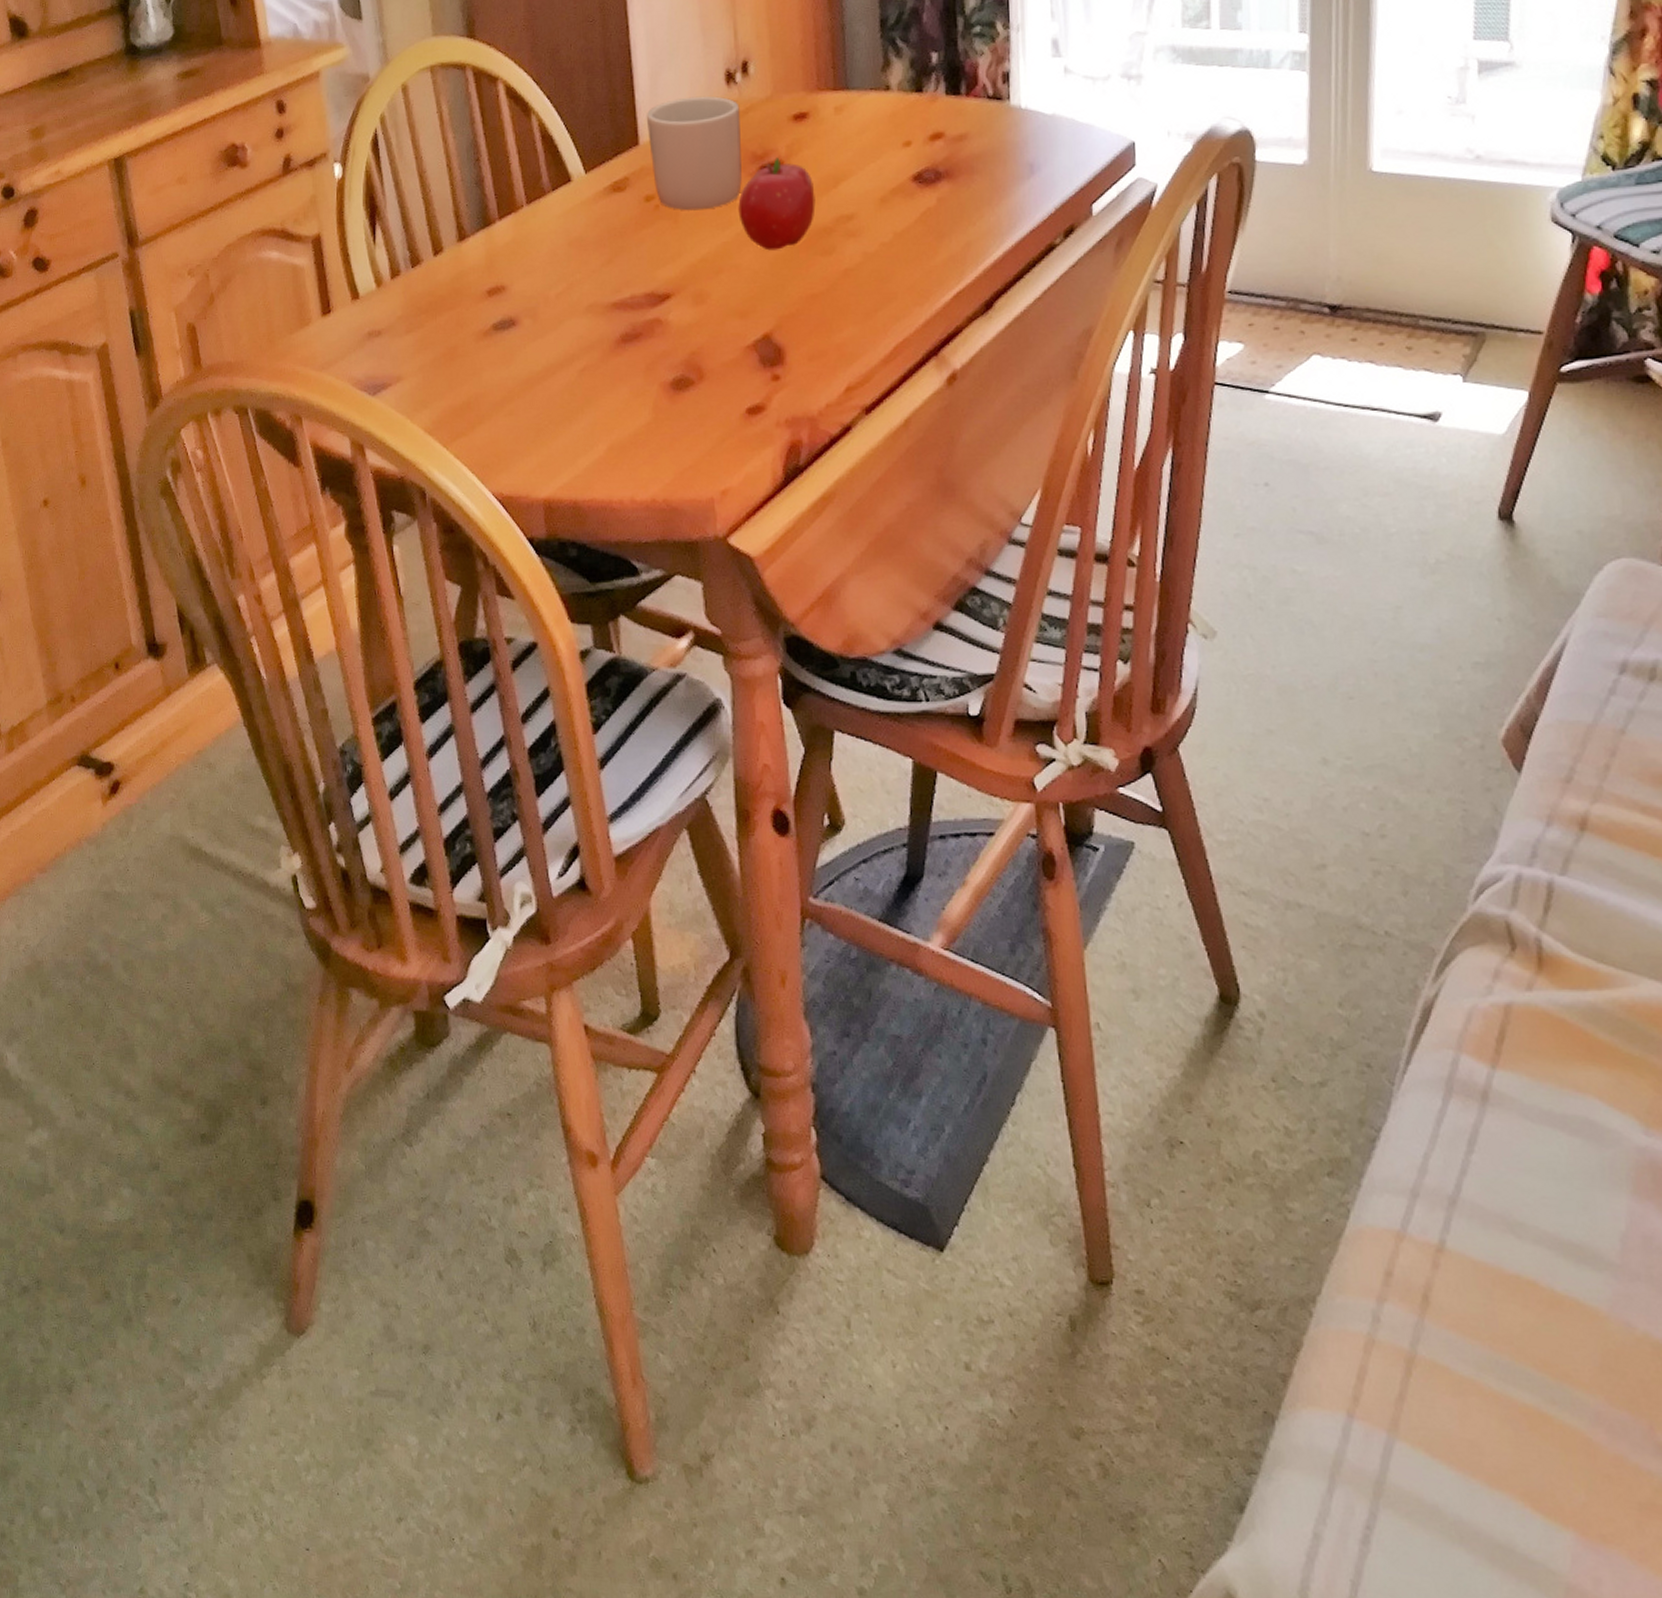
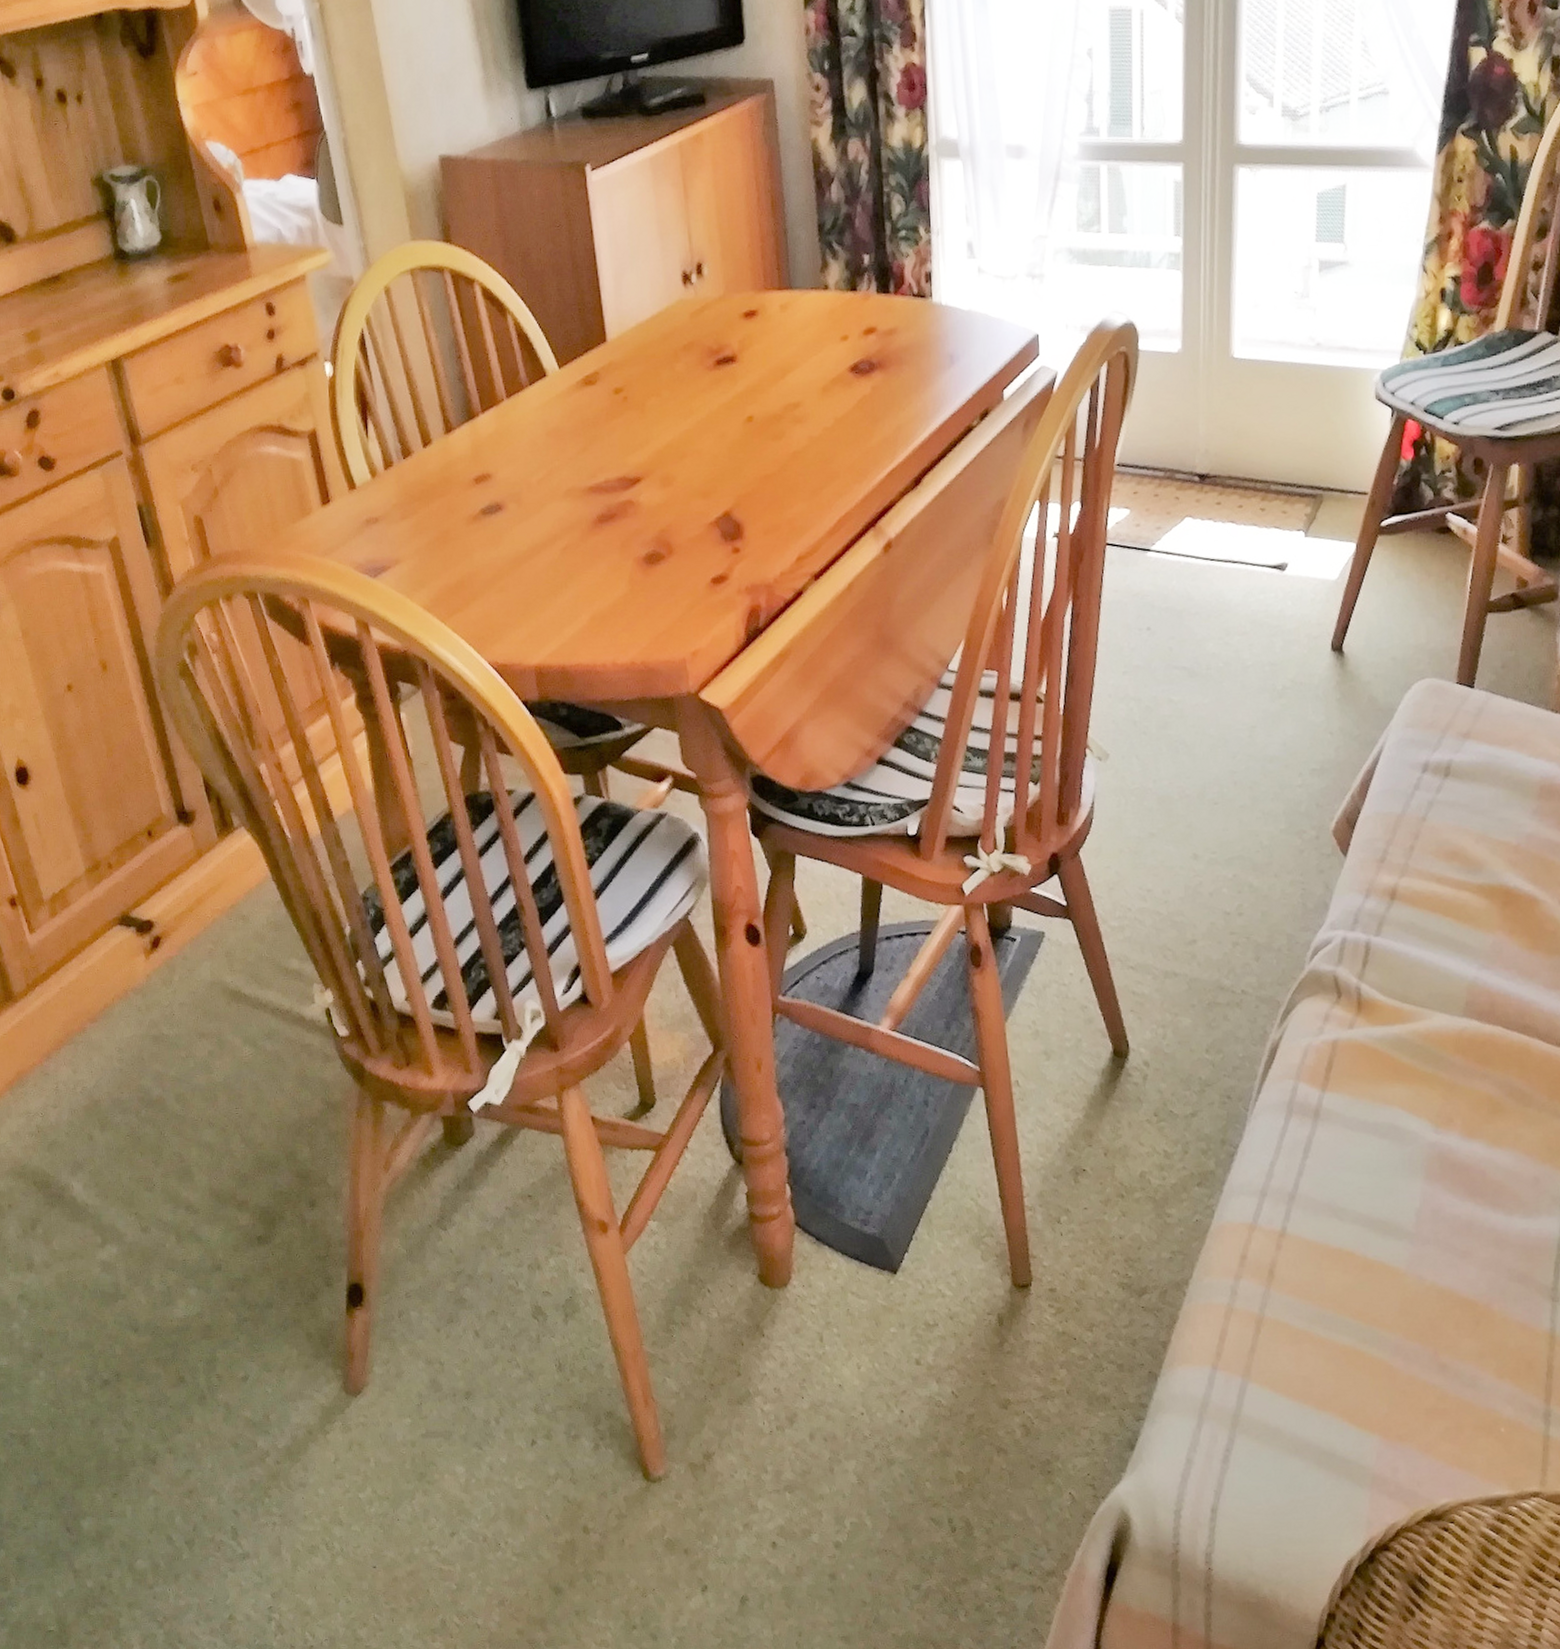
mug: present [647,96,742,211] -> none [613,296,700,402]
fruit: present [738,157,816,251] -> none [697,351,766,437]

